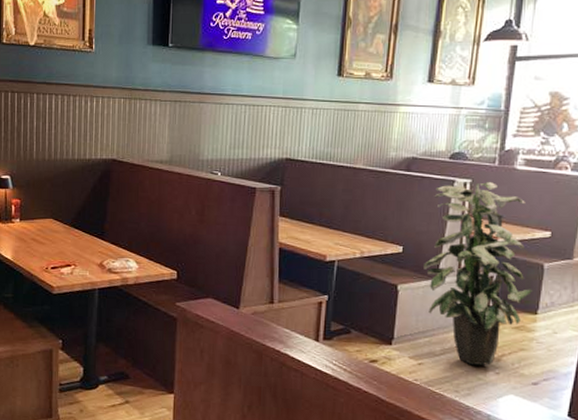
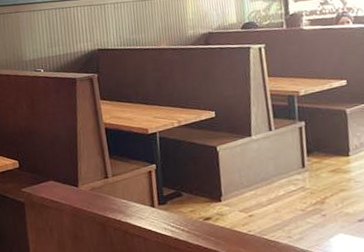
indoor plant: present [424,182,534,366] -> none [234,44,342,211]

